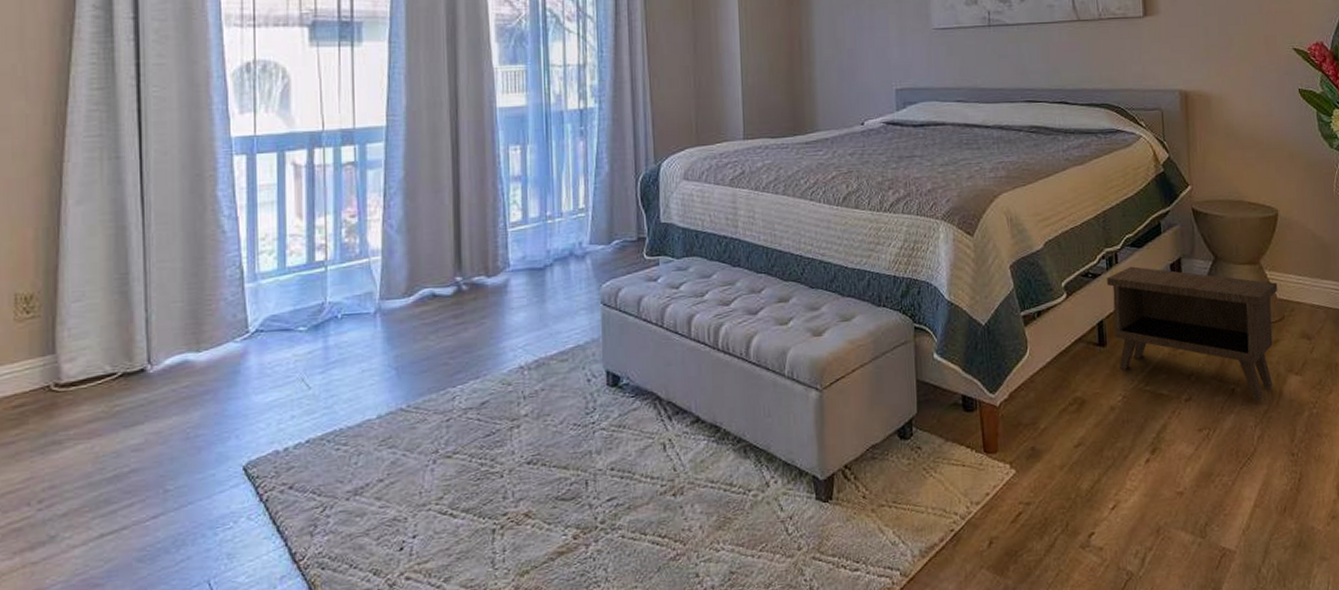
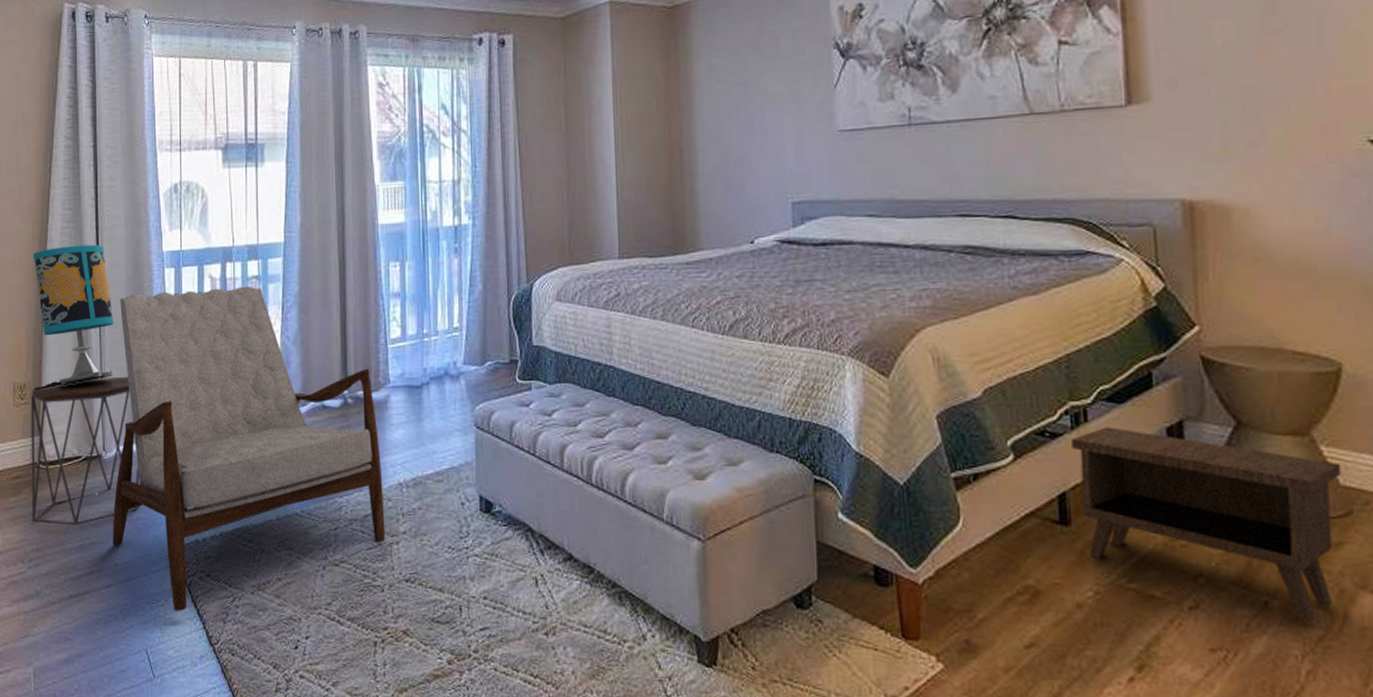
side table: none [41,277,200,457] -> present [30,376,140,525]
table lamp: none [44,129,164,302] -> present [32,244,114,391]
armchair: none [161,172,505,533] -> present [112,286,386,612]

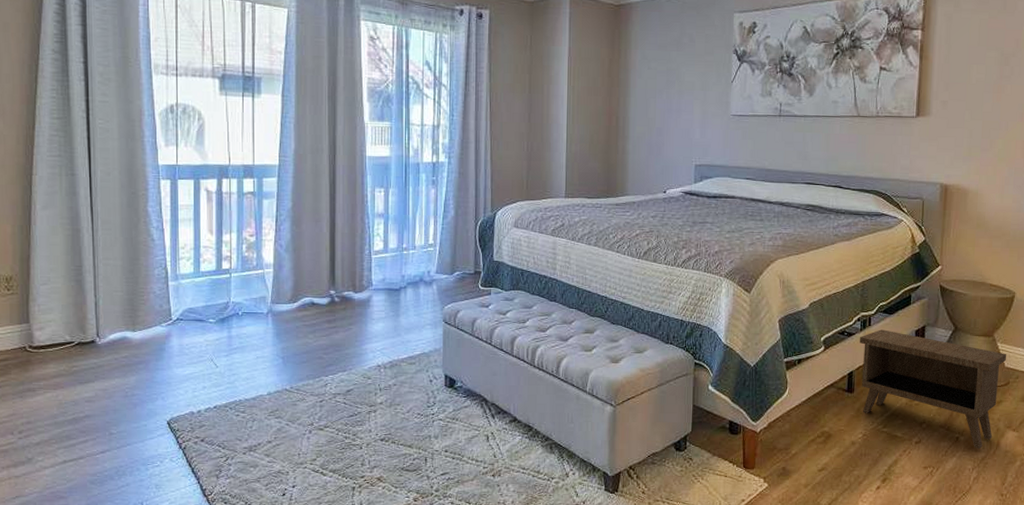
side table: present [30,376,140,525] -> none [18,272,135,401]
table lamp: present [32,244,114,391] -> none [17,152,108,283]
armchair: present [112,286,386,612] -> none [107,200,365,471]

